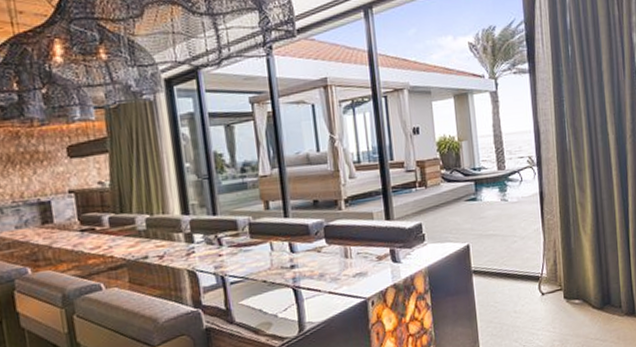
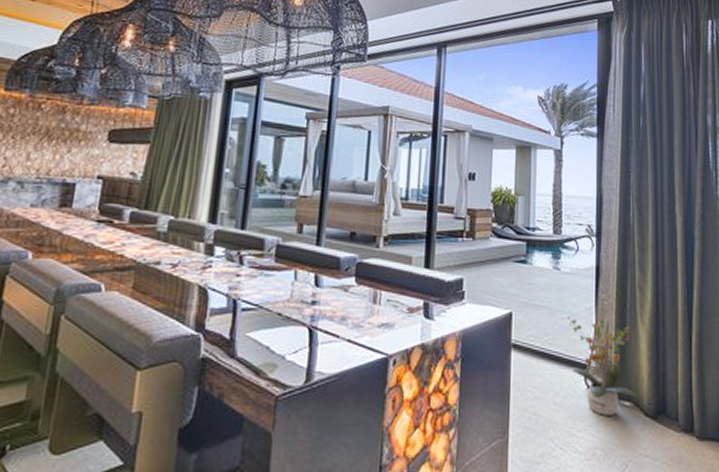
potted plant: none [518,234,586,315] -> present [567,316,638,416]

